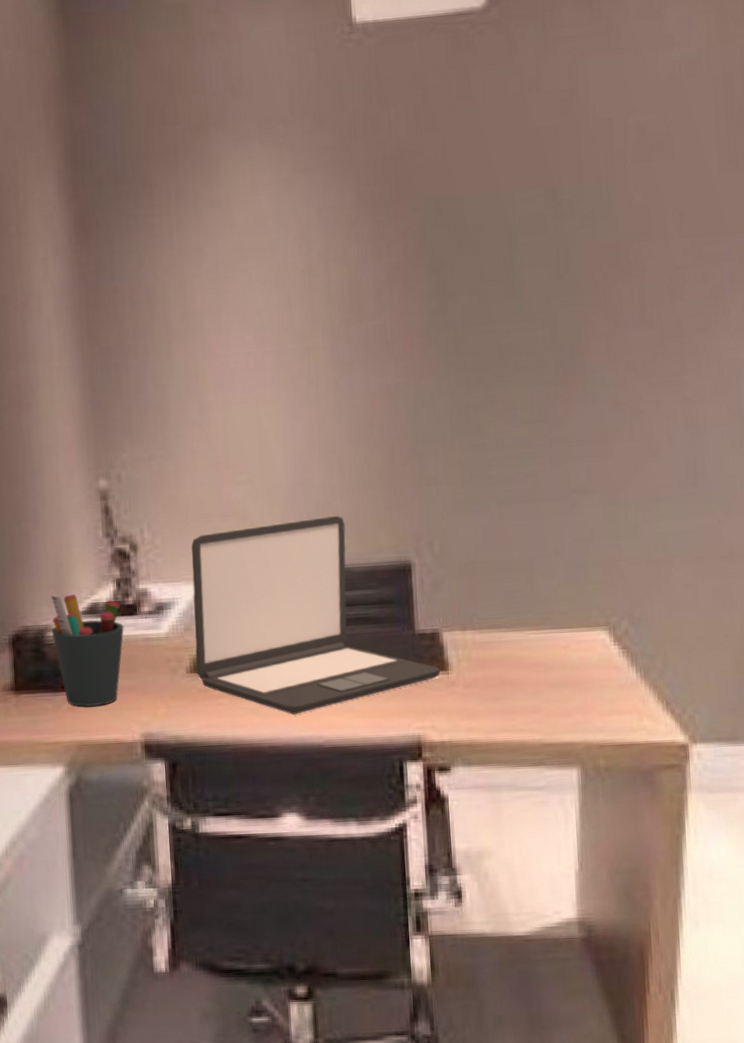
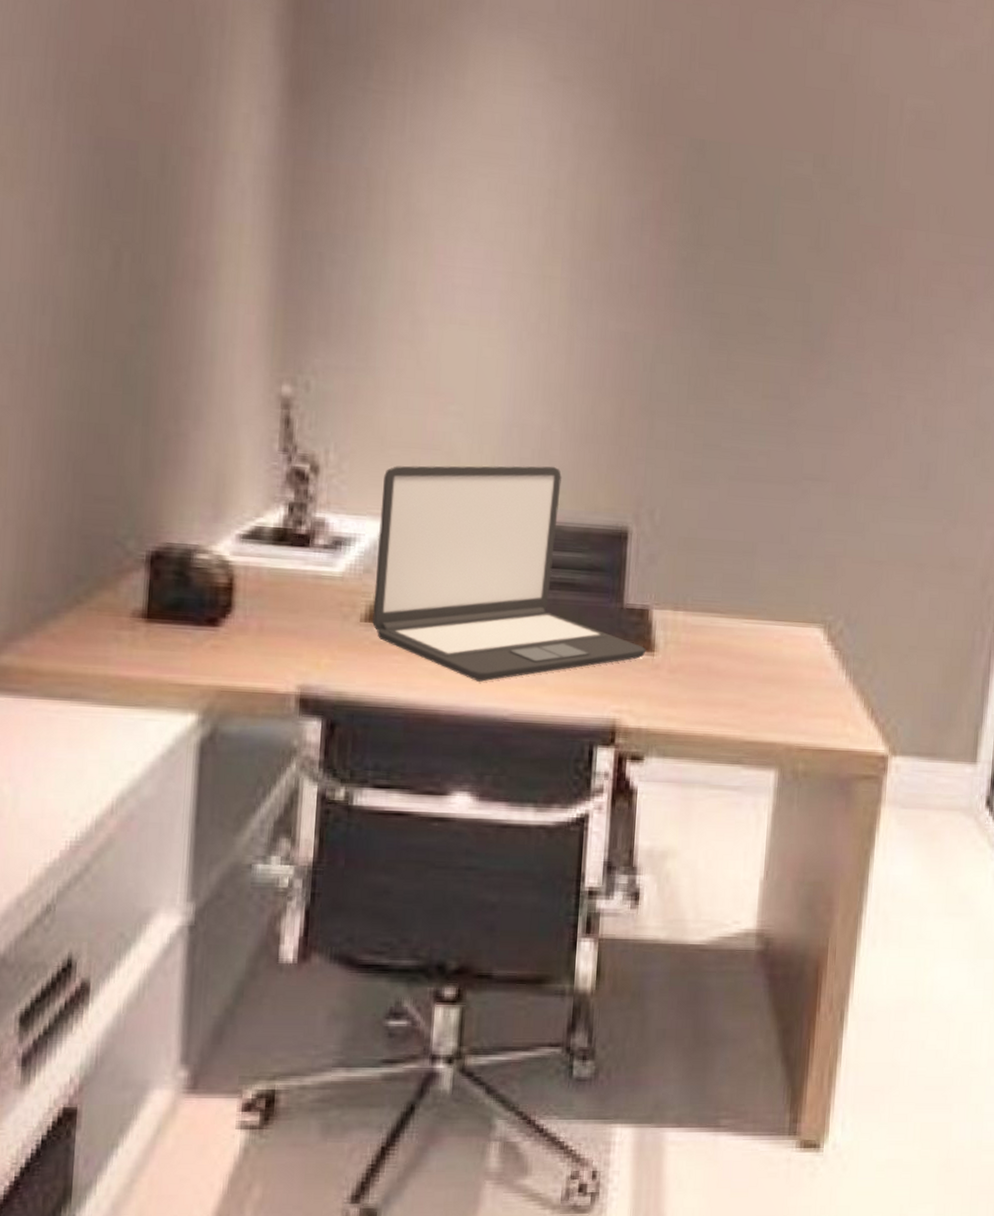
pen holder: present [50,593,124,707] -> none [201,510,292,648]

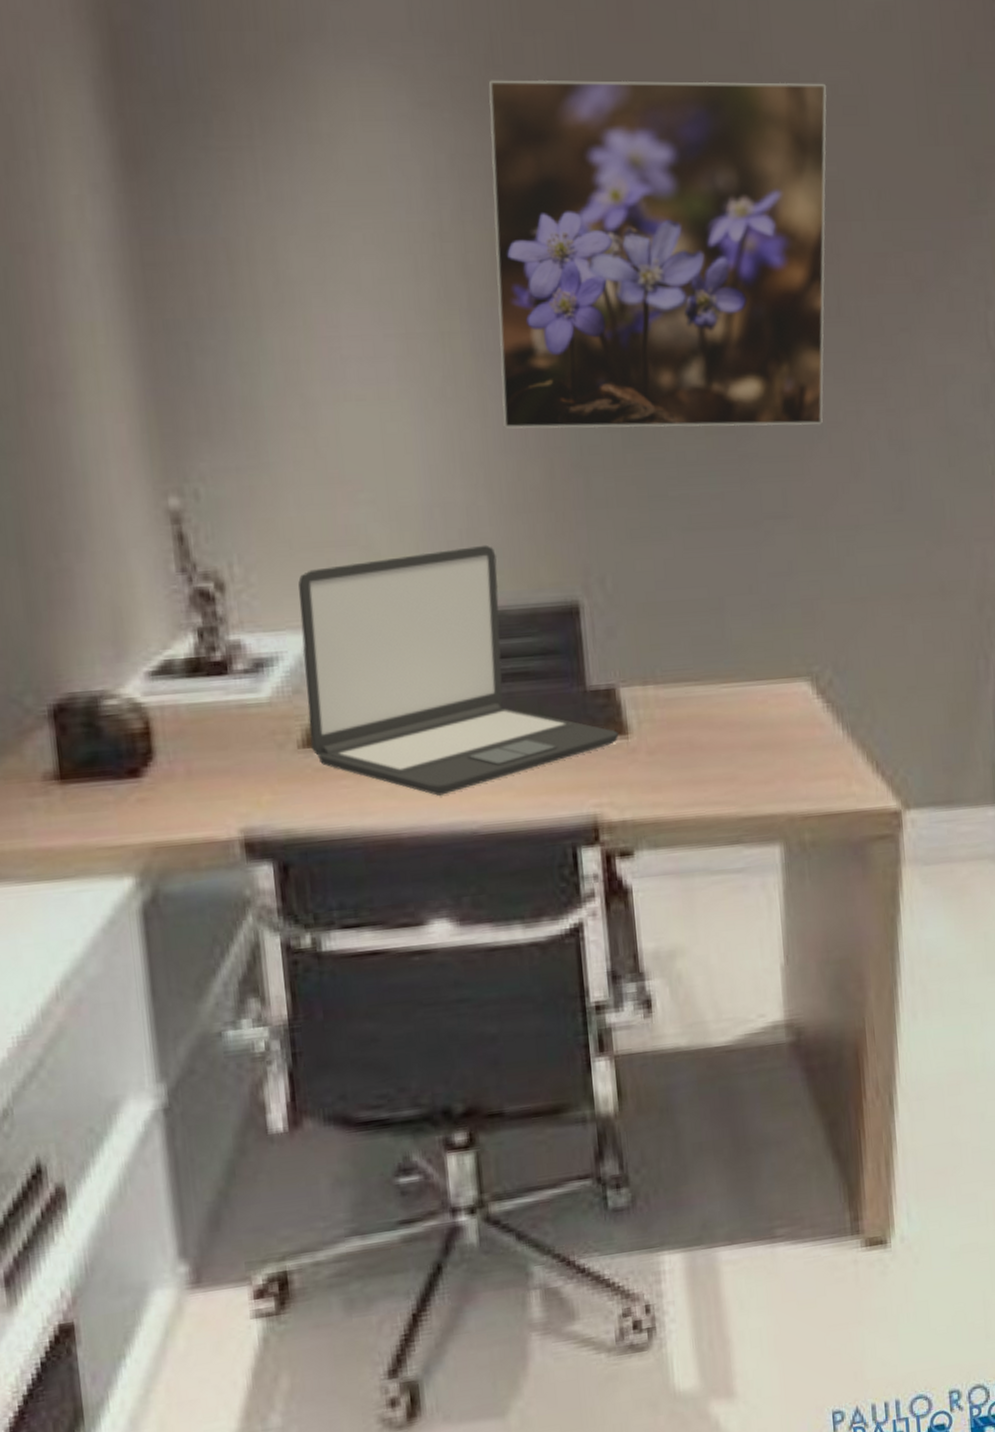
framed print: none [585,65,912,404] -> present [488,79,827,429]

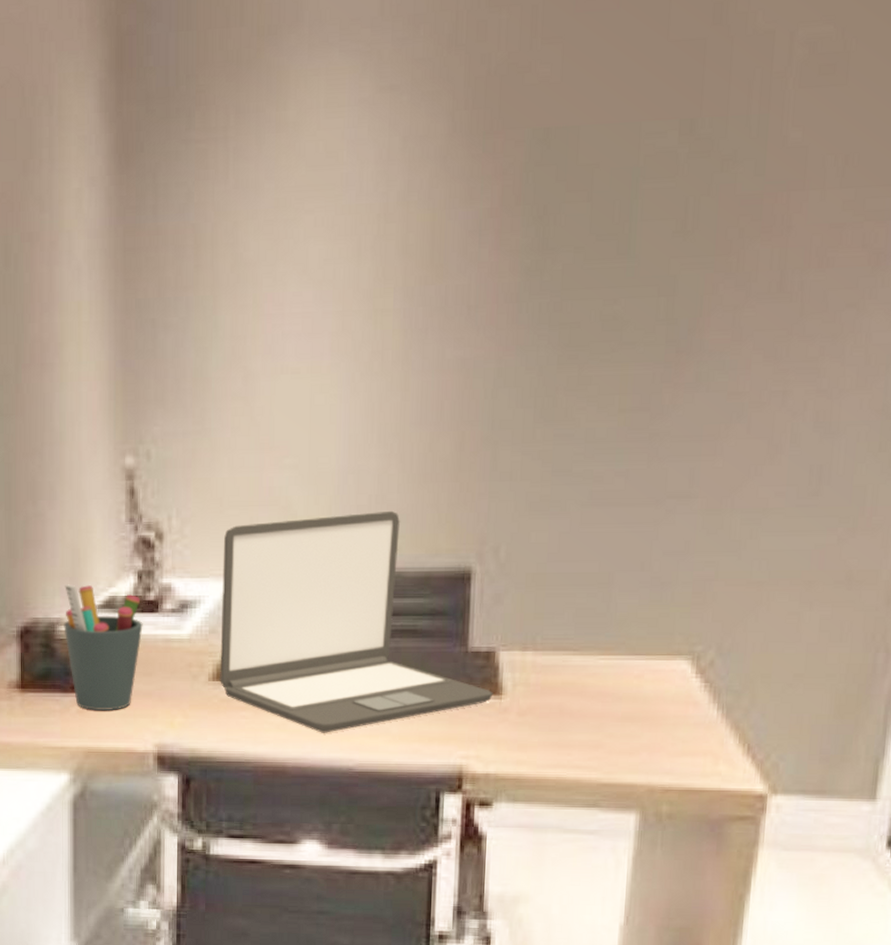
pen holder: none [106,648,211,797] -> present [64,584,143,711]
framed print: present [488,79,827,429] -> none [422,41,805,405]

